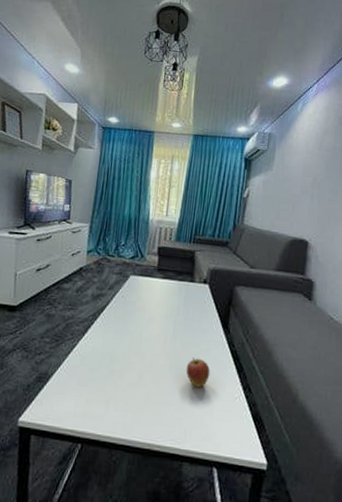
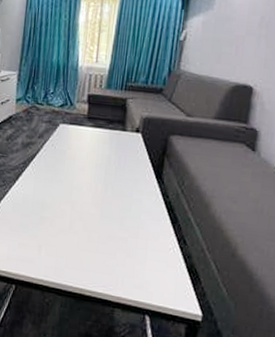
fruit: present [186,357,210,388] -> none [117,207,143,237]

